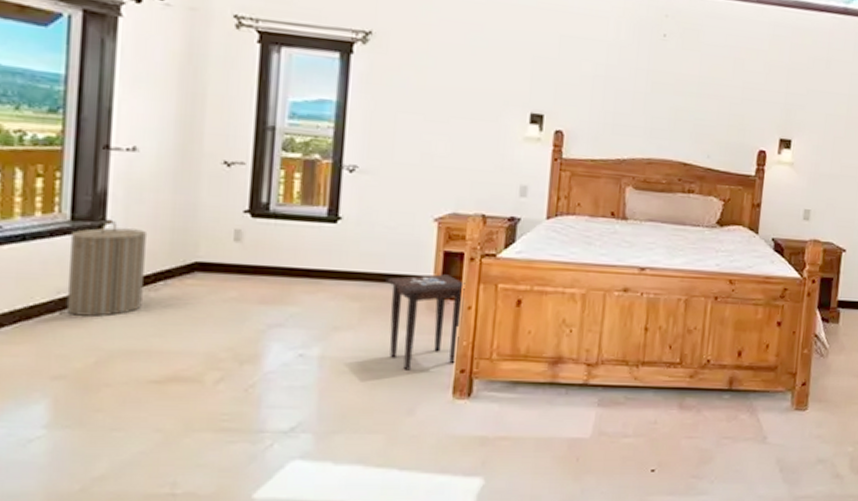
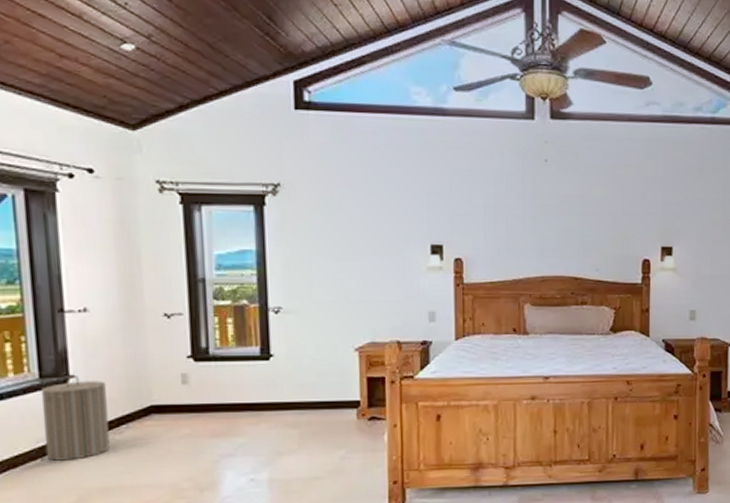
side table: present [386,274,465,370] -> none [318,398,390,486]

